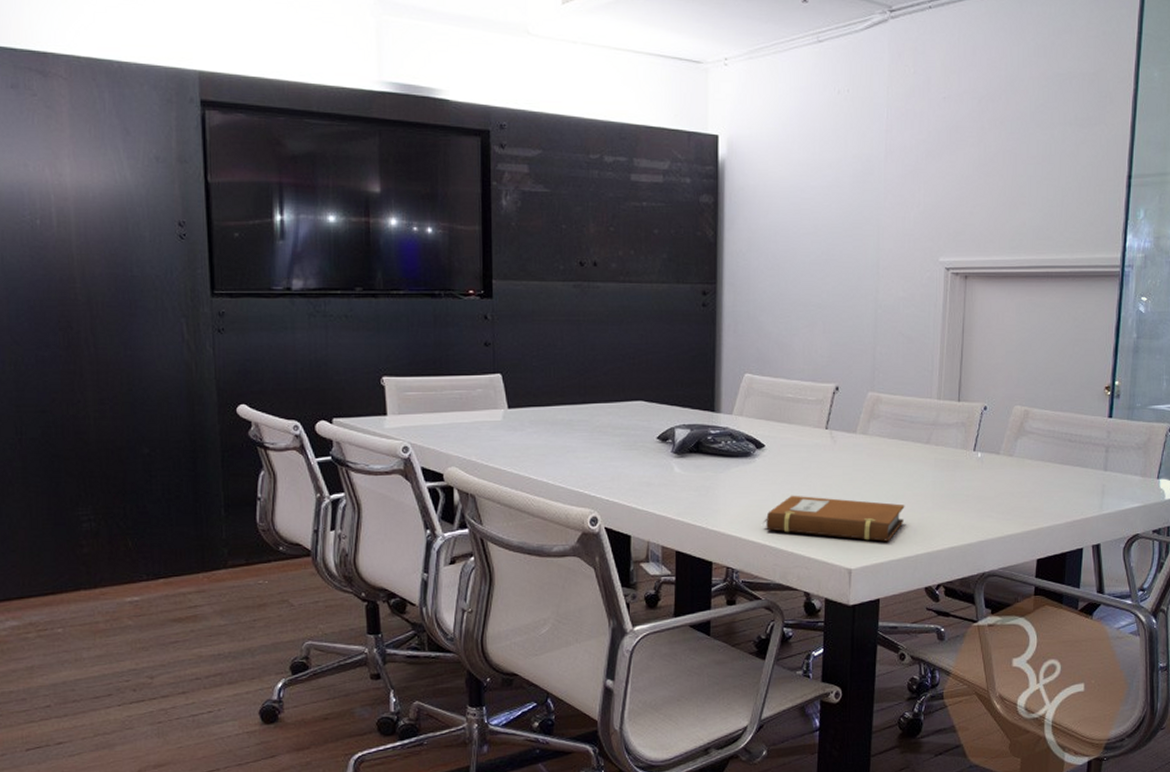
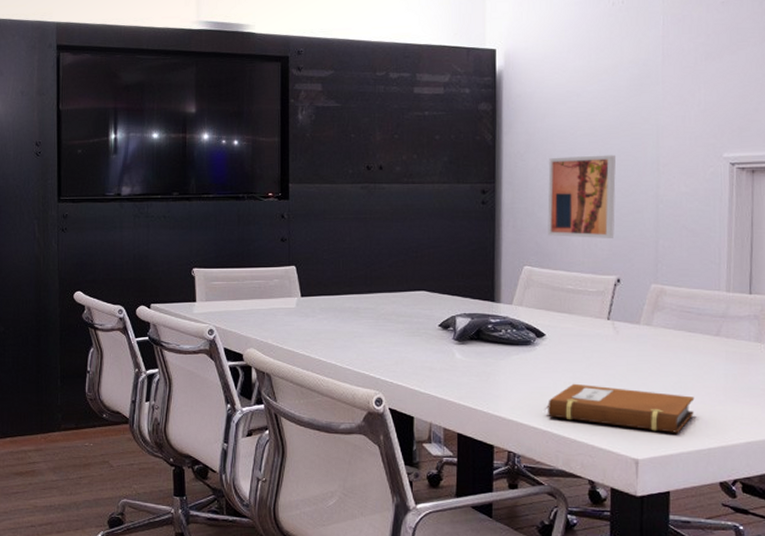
wall art: none [769,256,837,344] -> present [547,155,616,238]

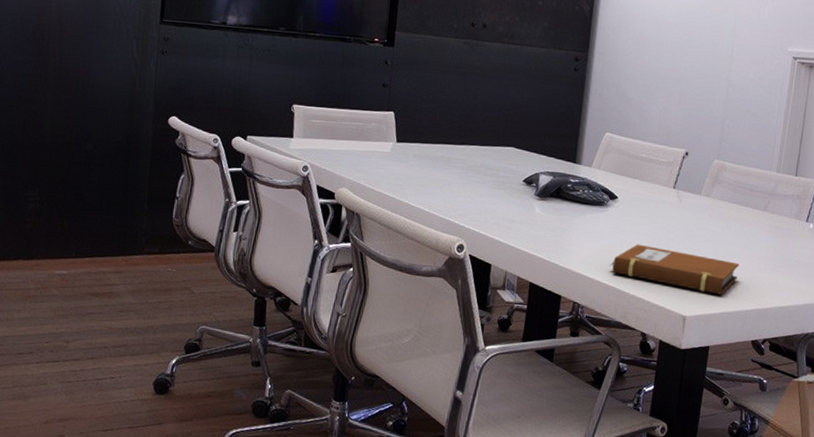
wall art: present [547,155,616,238] -> none [630,34,697,115]

